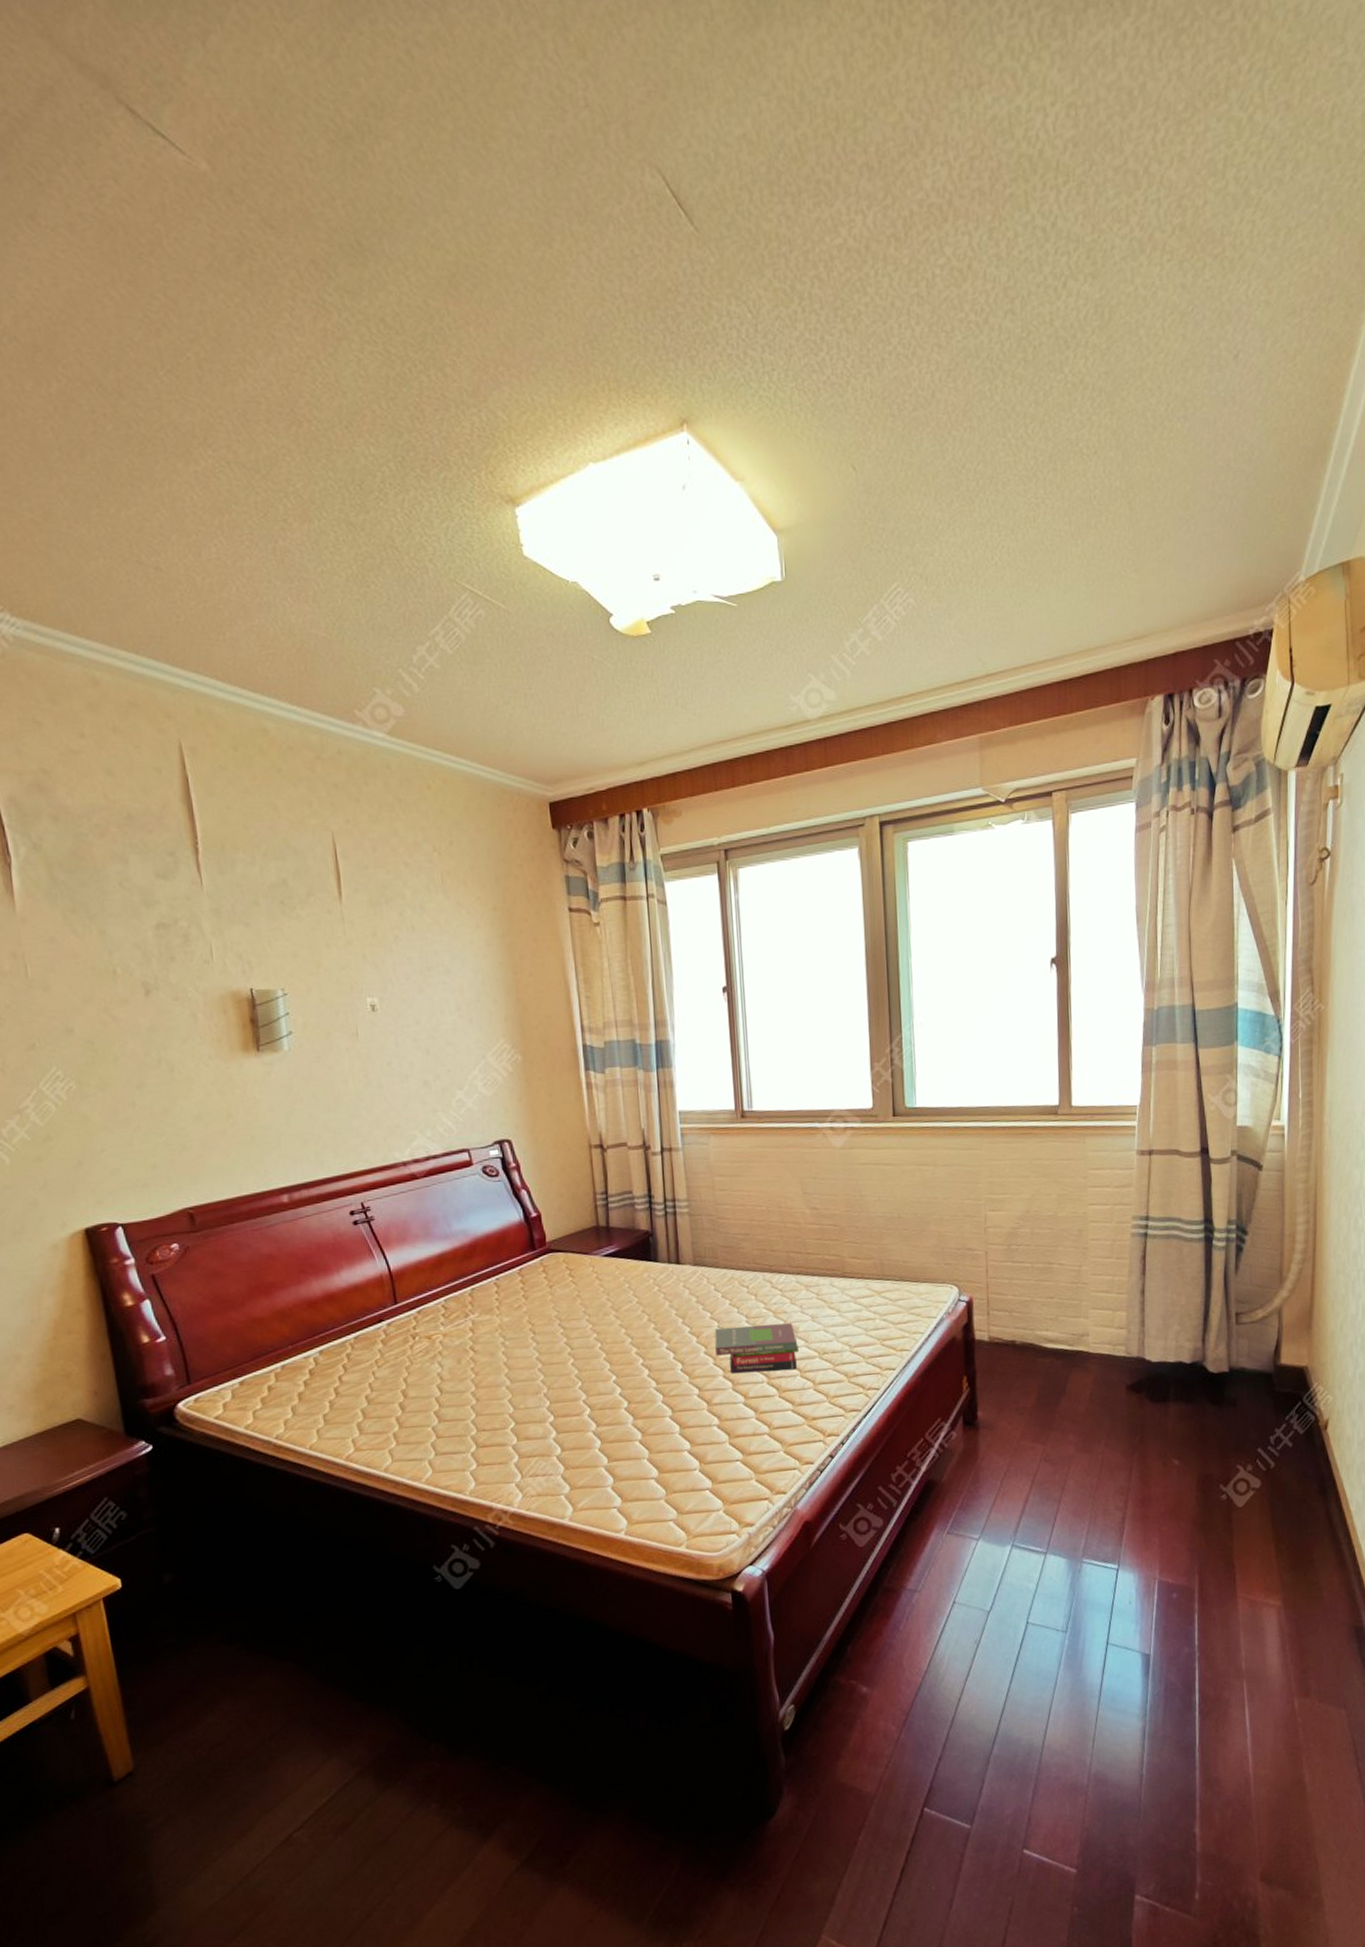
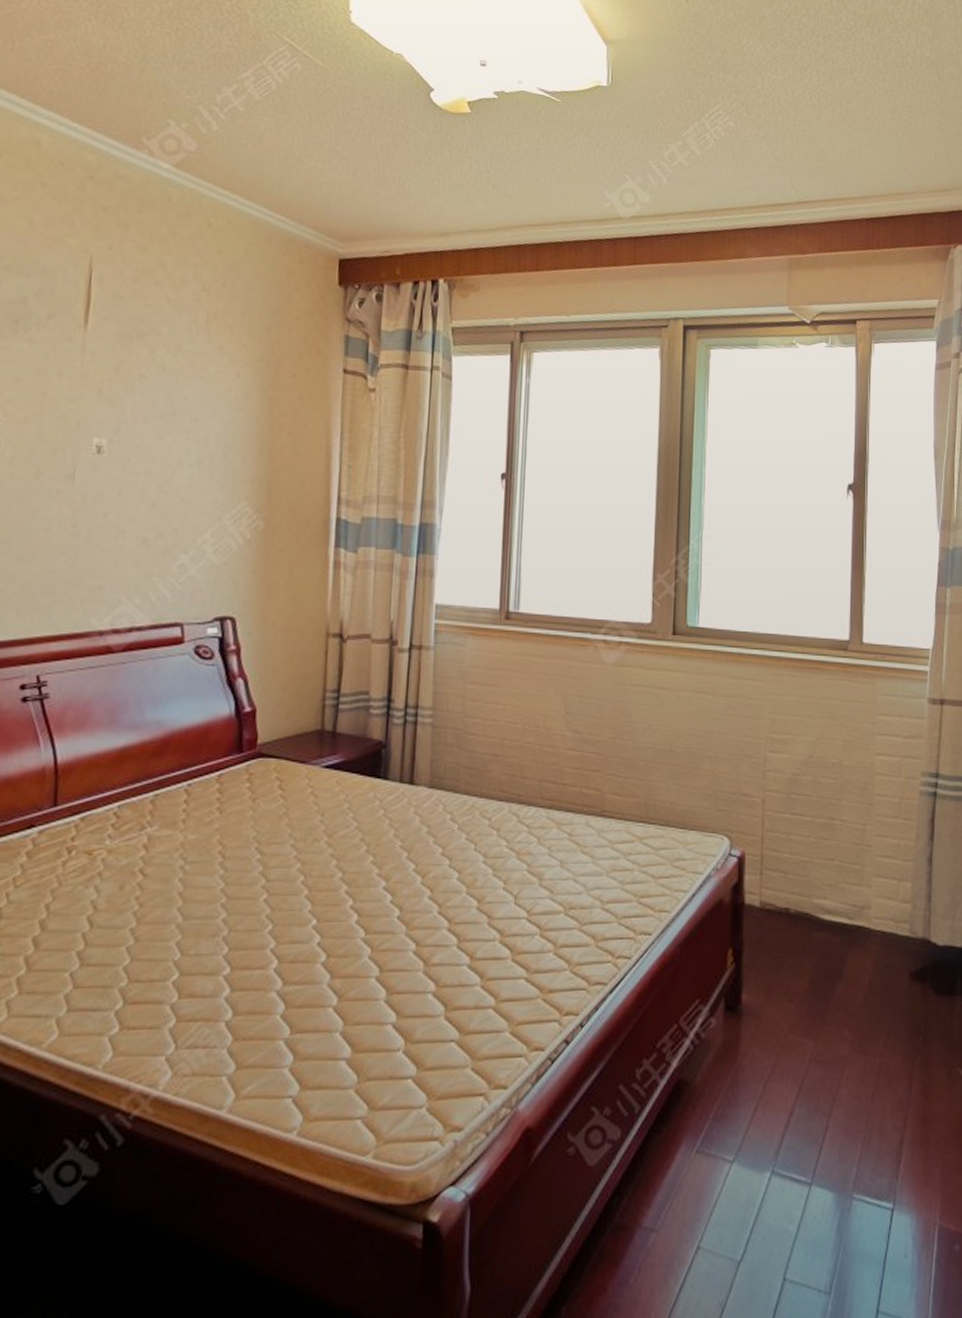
books: present [714,1323,799,1373] -> none [442,867,541,927]

